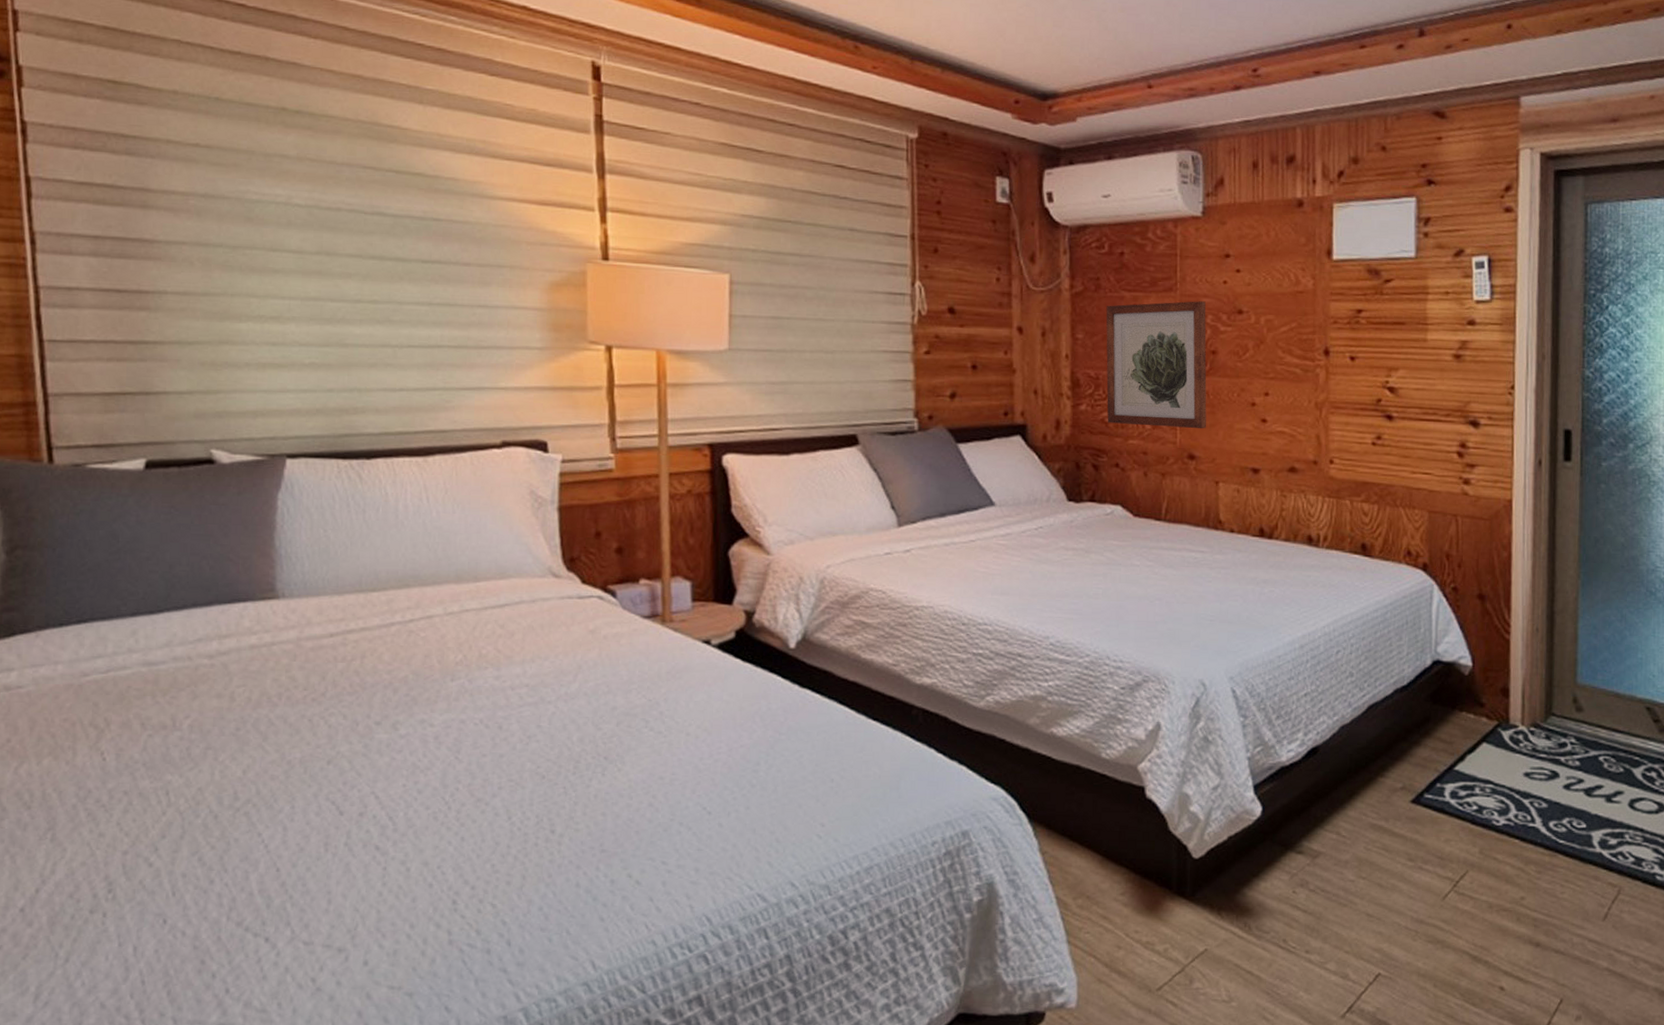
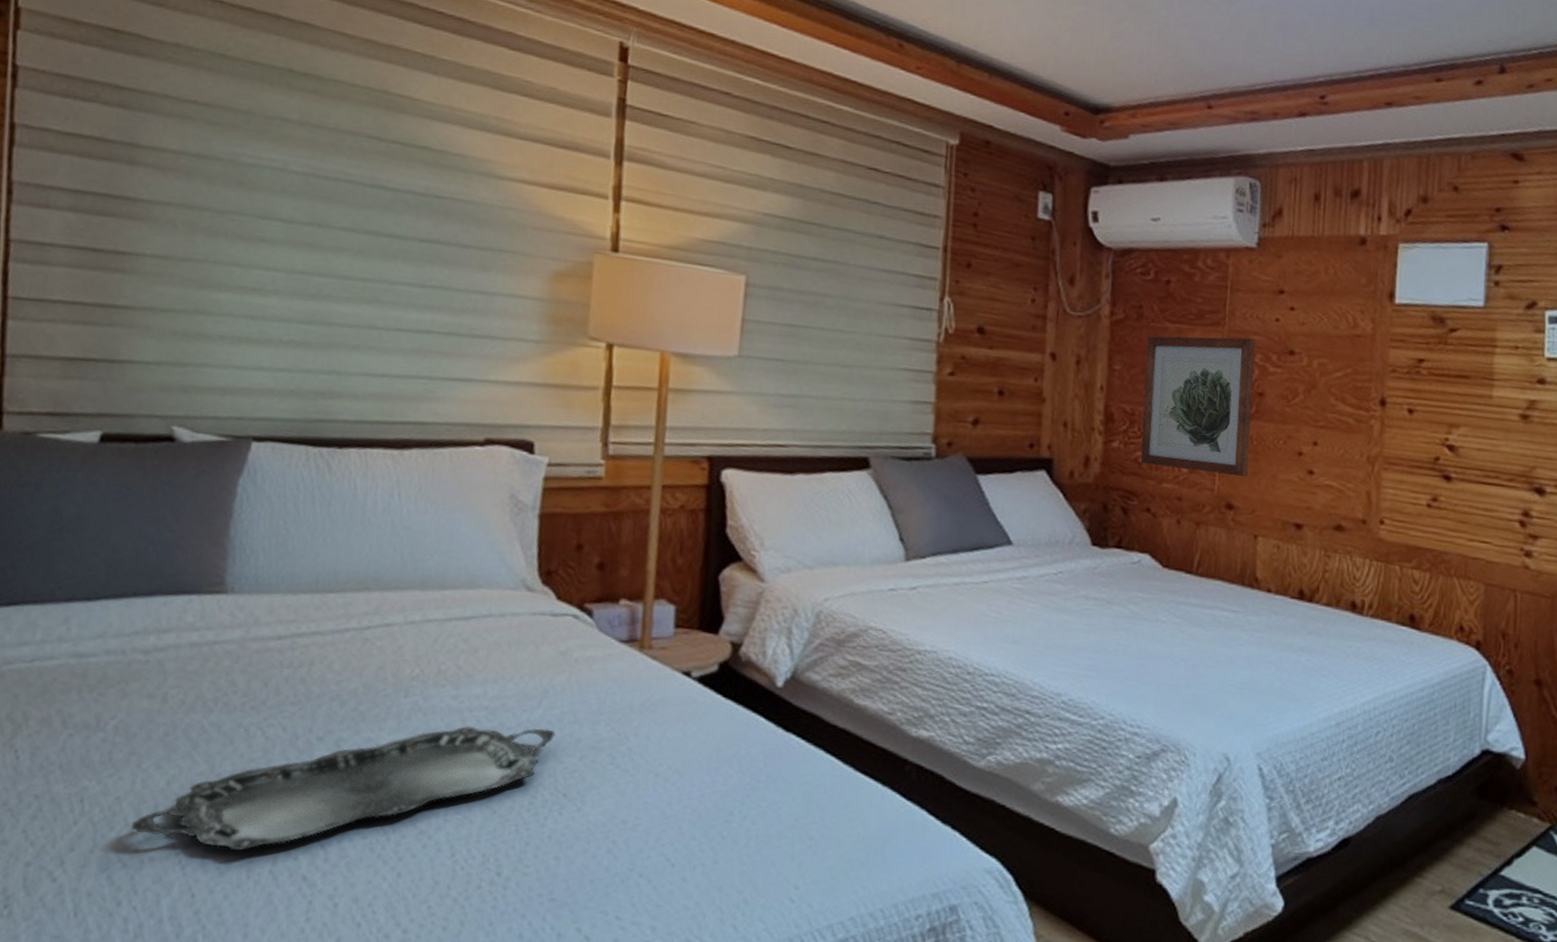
serving tray: none [214,700,592,828] -> present [130,725,556,852]

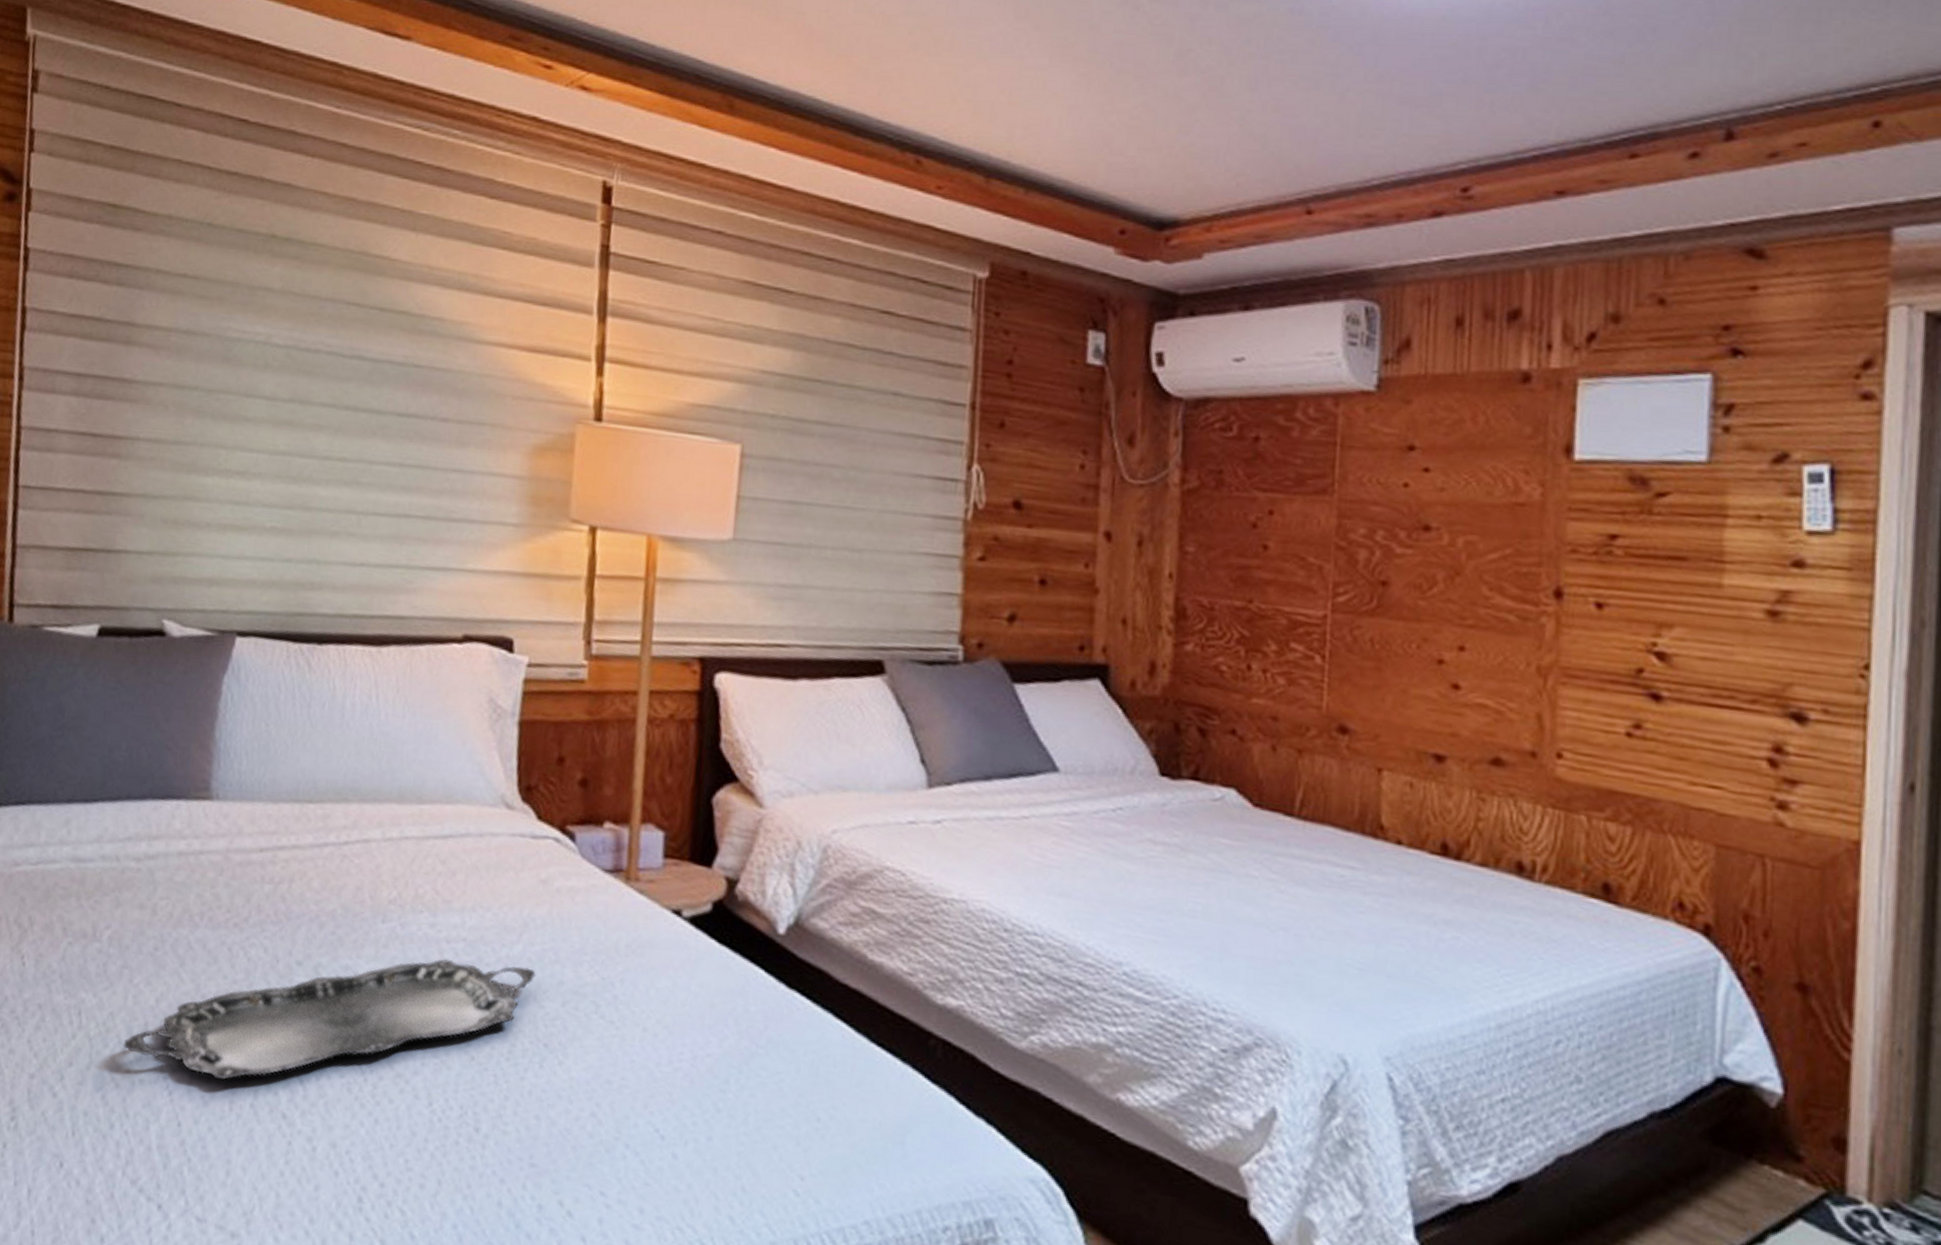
wall art: present [1140,336,1255,477] -> none [1222,508,1376,692]

